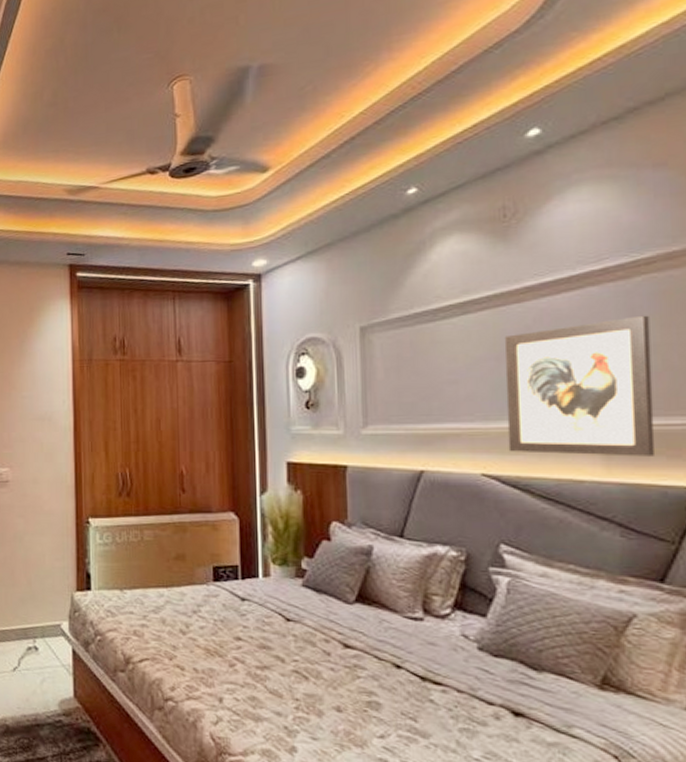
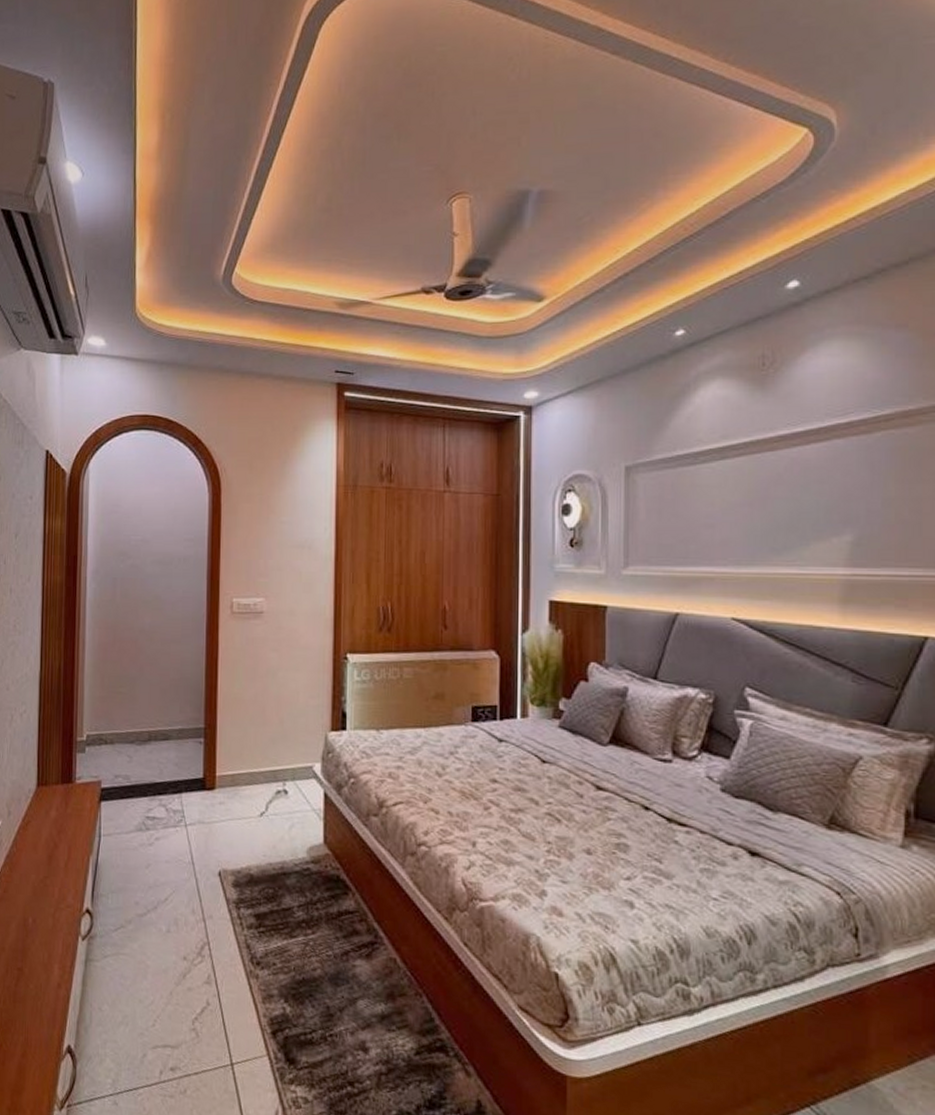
wall art: present [504,315,656,457] -> none [757,469,886,605]

